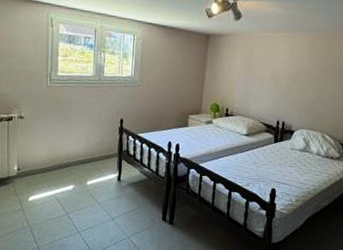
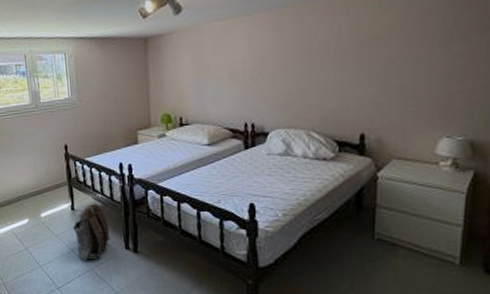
backpack: none [116,176,151,230] -> present [72,203,110,262]

